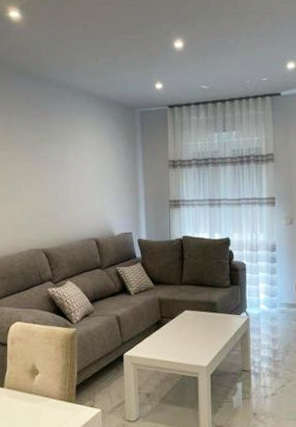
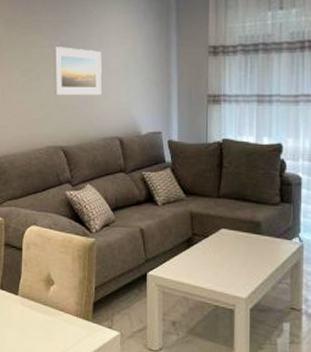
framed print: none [33,161,78,204] -> present [53,47,102,96]

